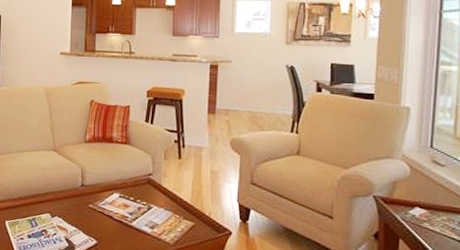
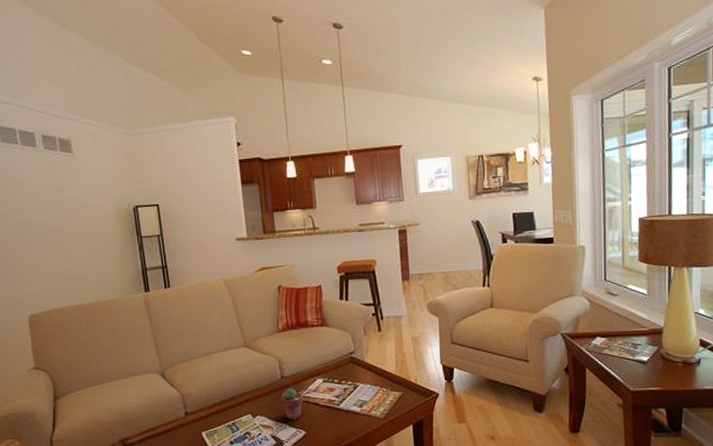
potted succulent: none [78,196,99,228] -> present [280,388,304,420]

